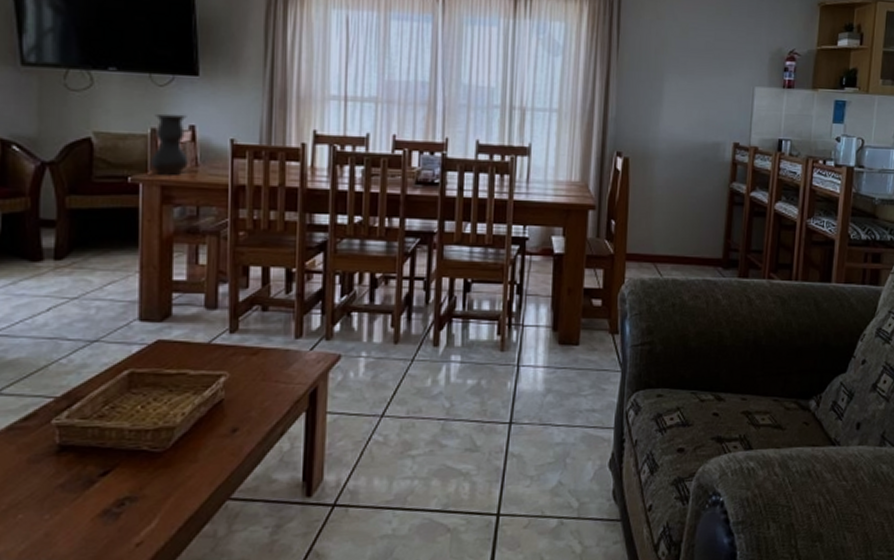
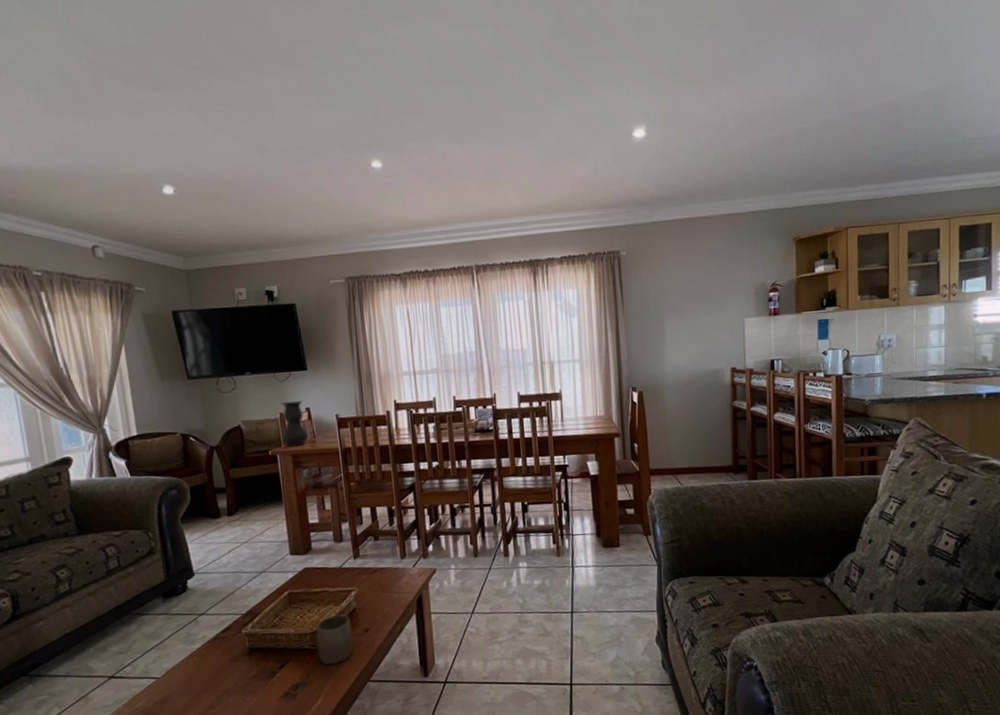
mug: none [159,406,215,475] -> present [315,614,354,665]

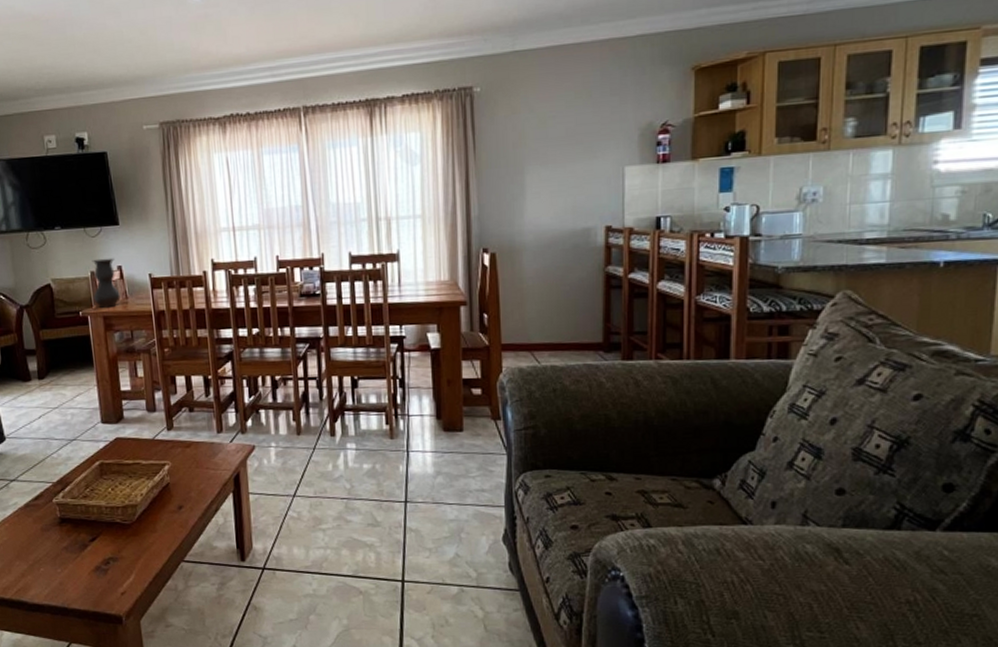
mug: present [315,614,354,665] -> none [127,488,167,541]

